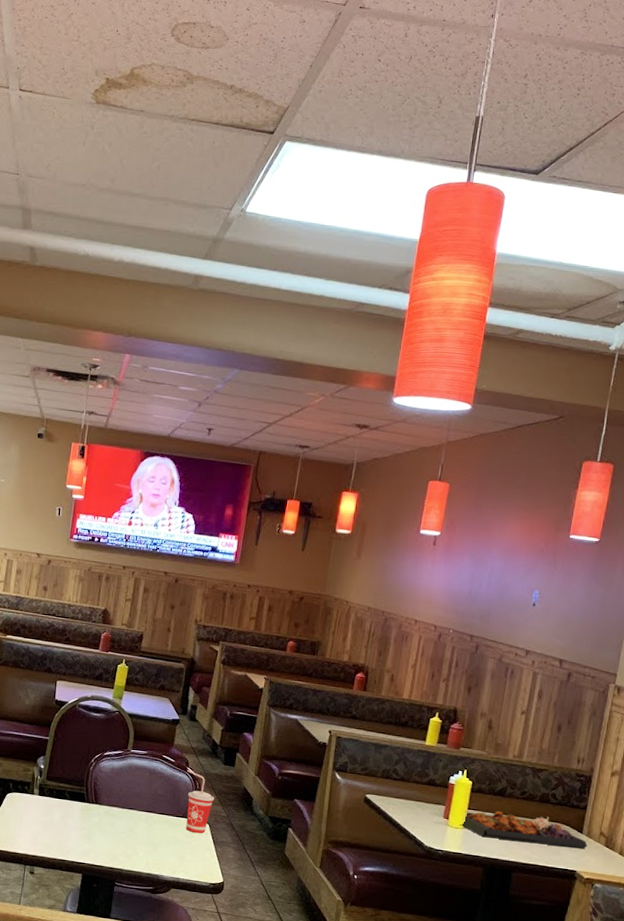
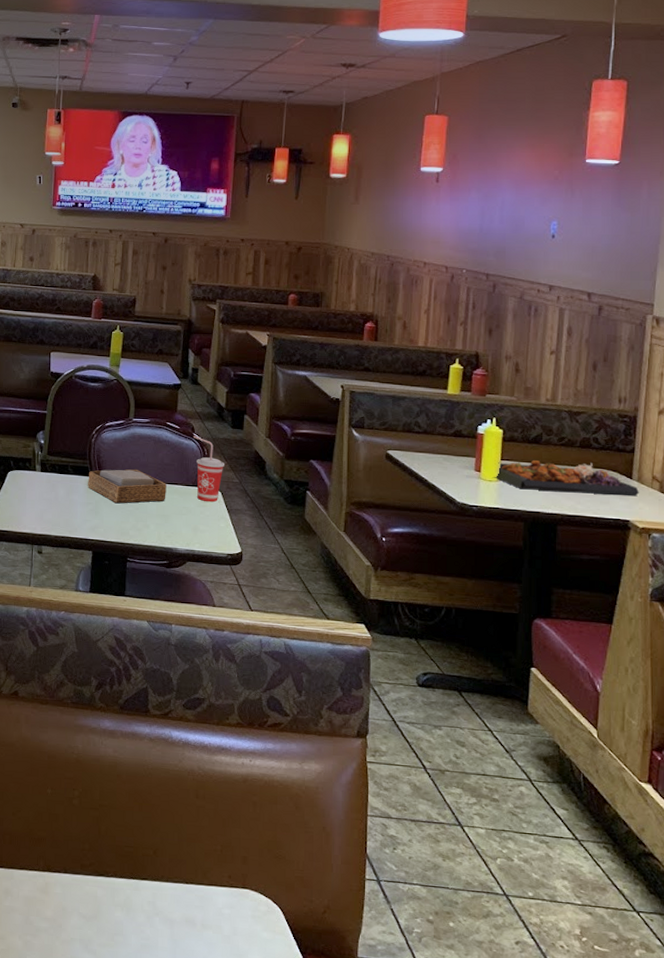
napkin holder: none [83,797,158,831] -> present [88,469,166,504]

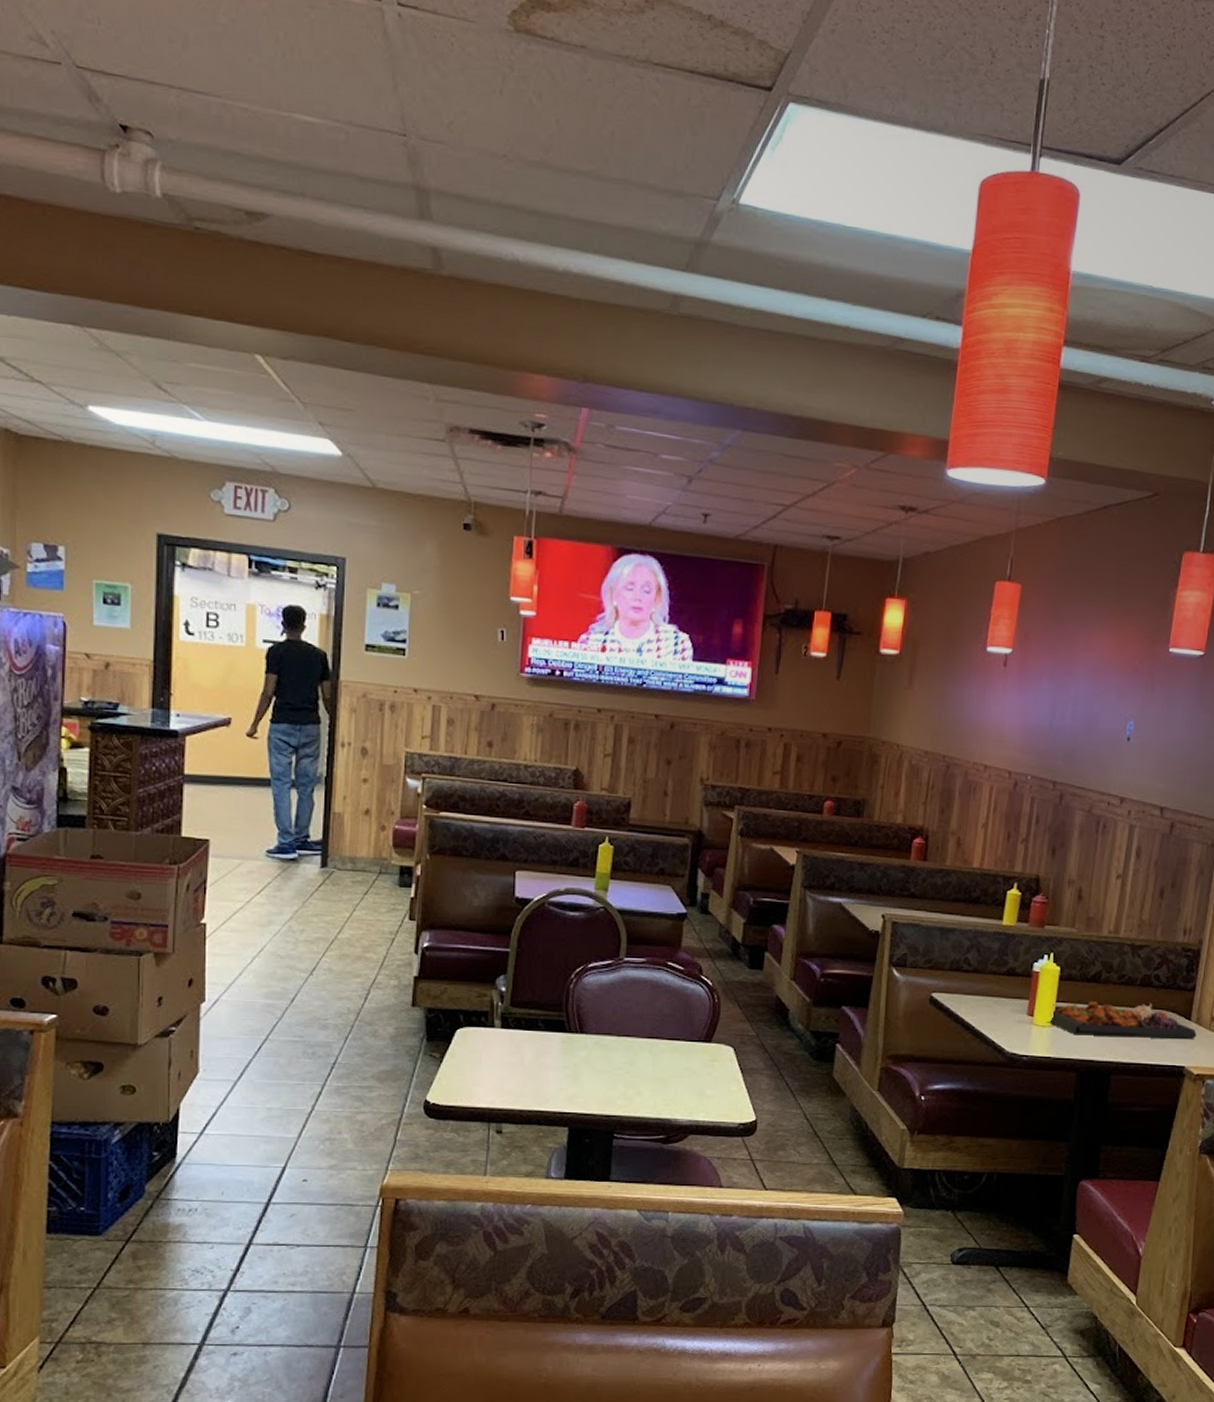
napkin holder: present [88,469,166,504] -> none [564,1021,665,1066]
beverage cup: present [193,435,225,503] -> none [700,978,740,1061]

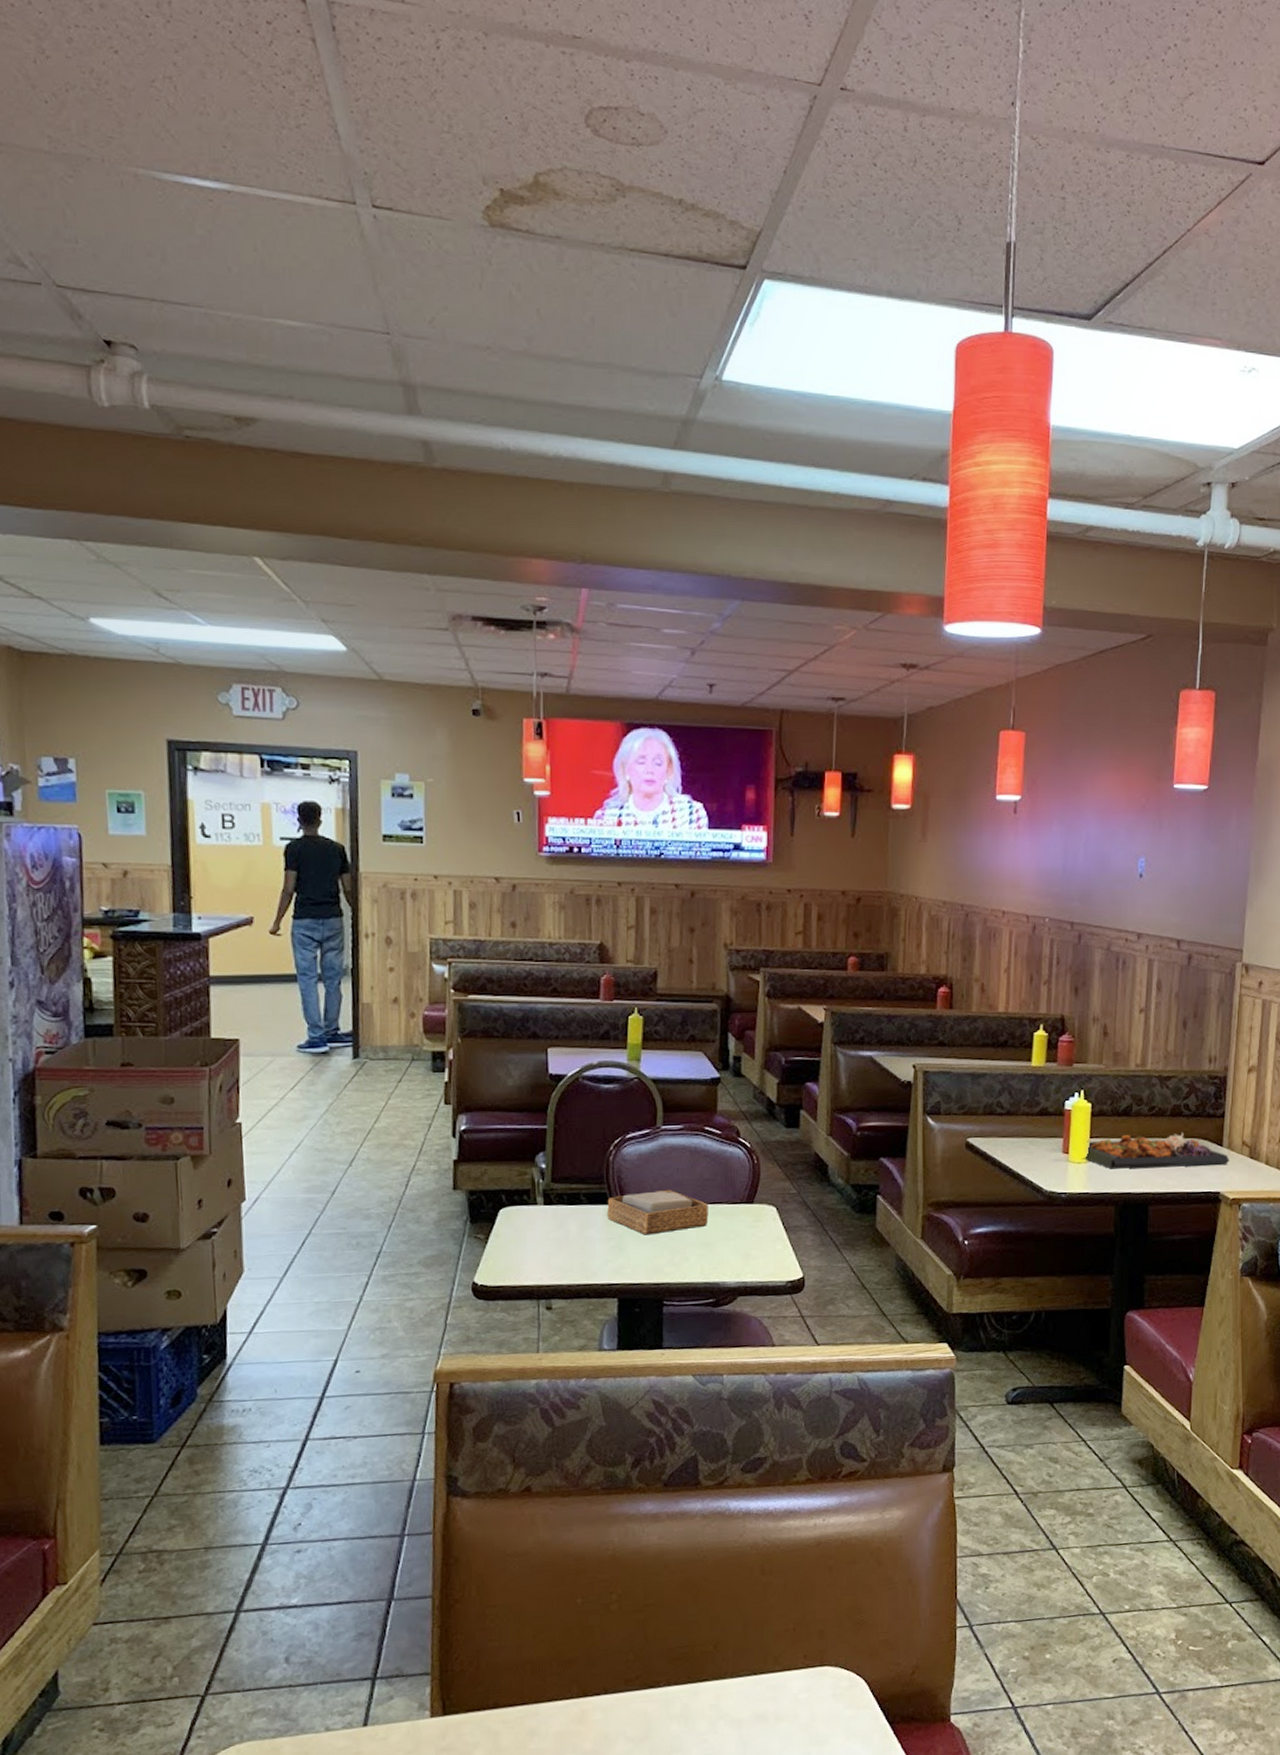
napkin holder: none [564,1021,665,1066] -> present [607,1189,709,1235]

